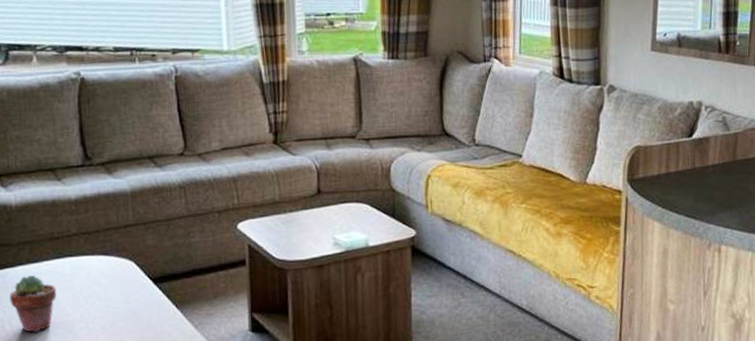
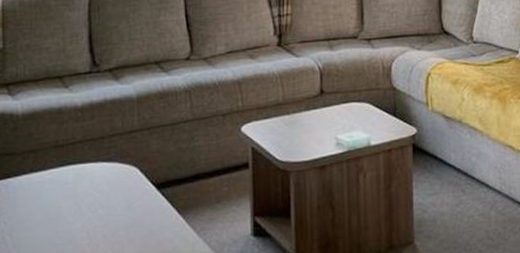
potted succulent: present [10,275,56,332] -> none [12,184,58,244]

